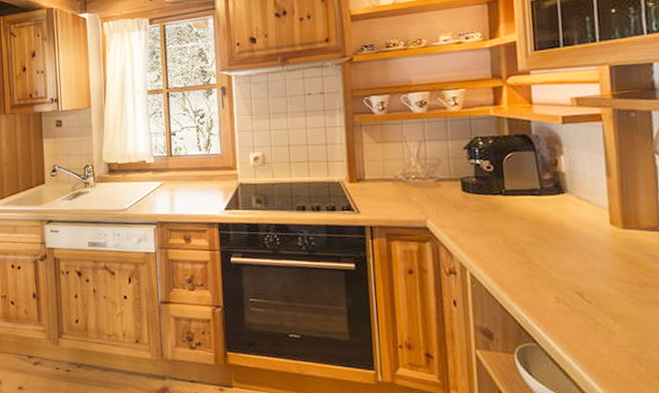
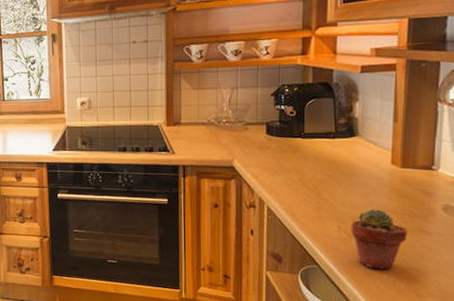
potted succulent: none [571,276,641,349] -> present [351,208,408,269]

